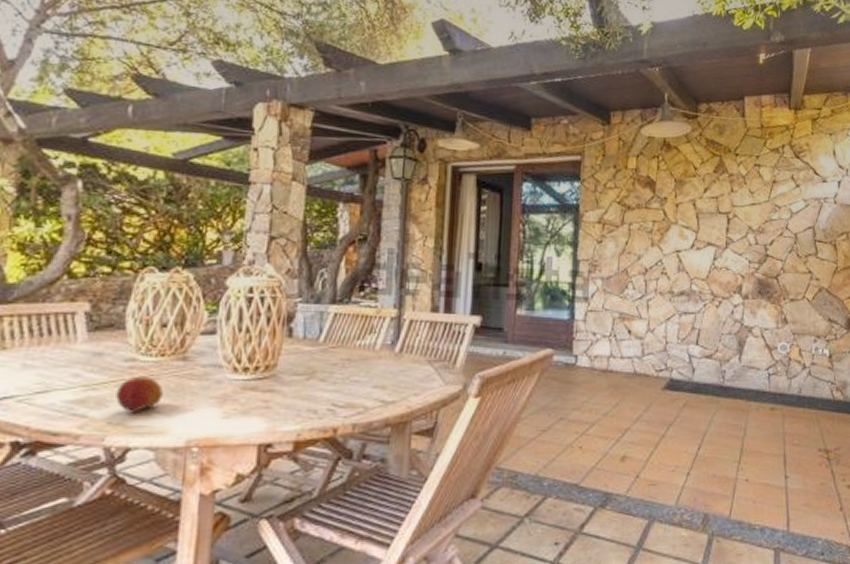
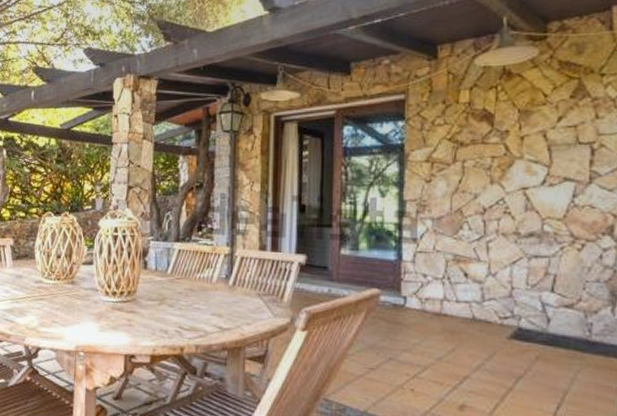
fruit: present [116,376,163,412] -> none [31,294,60,321]

